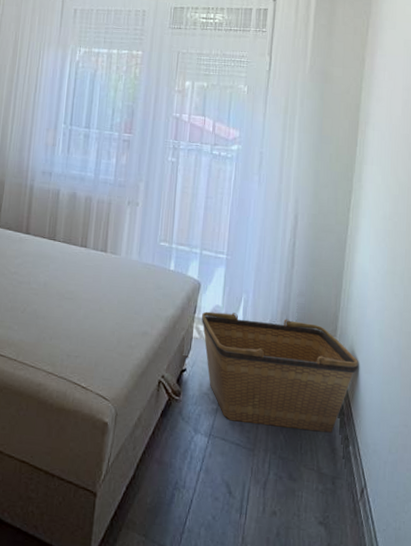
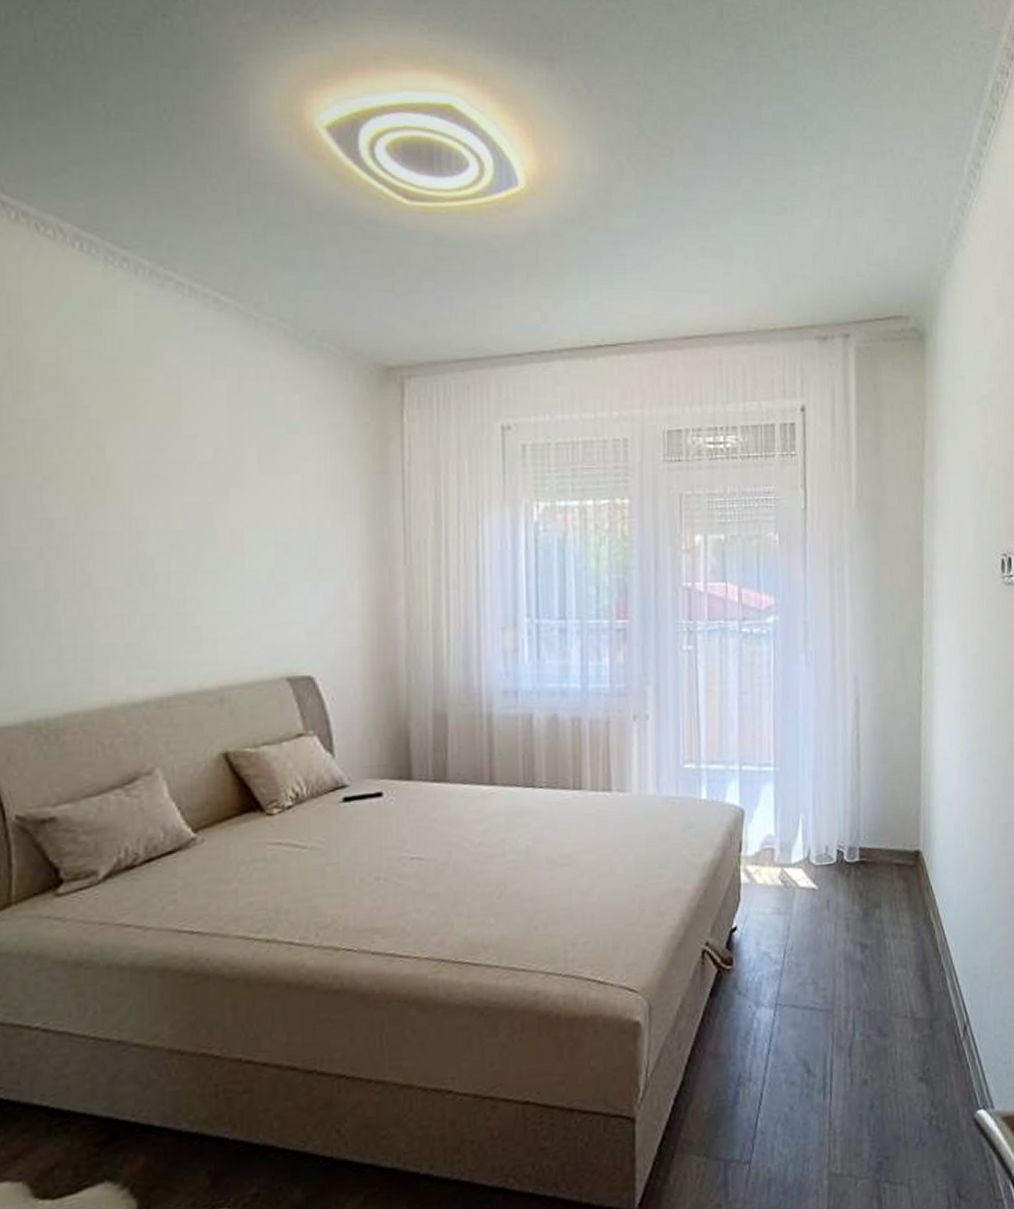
bicycle basket: present [202,311,358,433] -> none [750,835,948,981]

